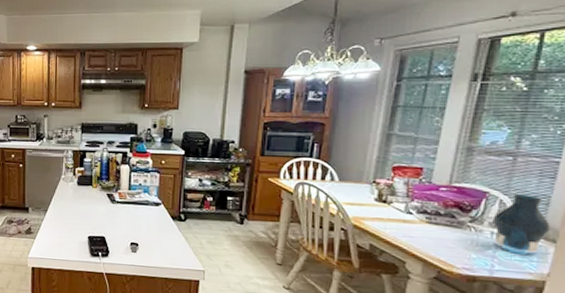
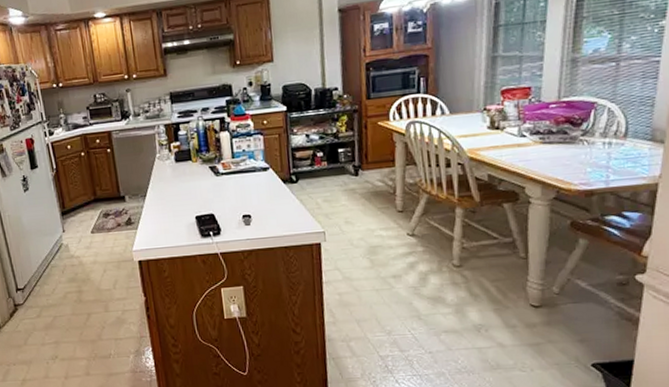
vase: present [494,193,550,256] -> none [604,99,658,162]

